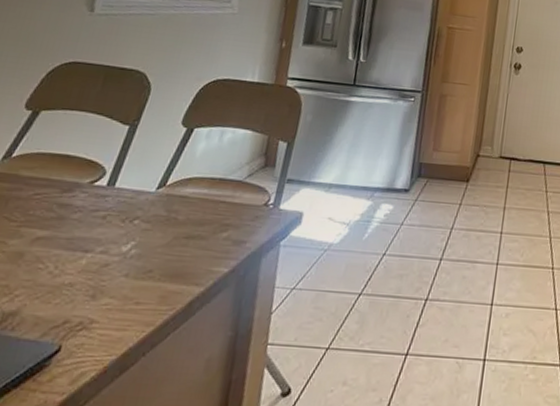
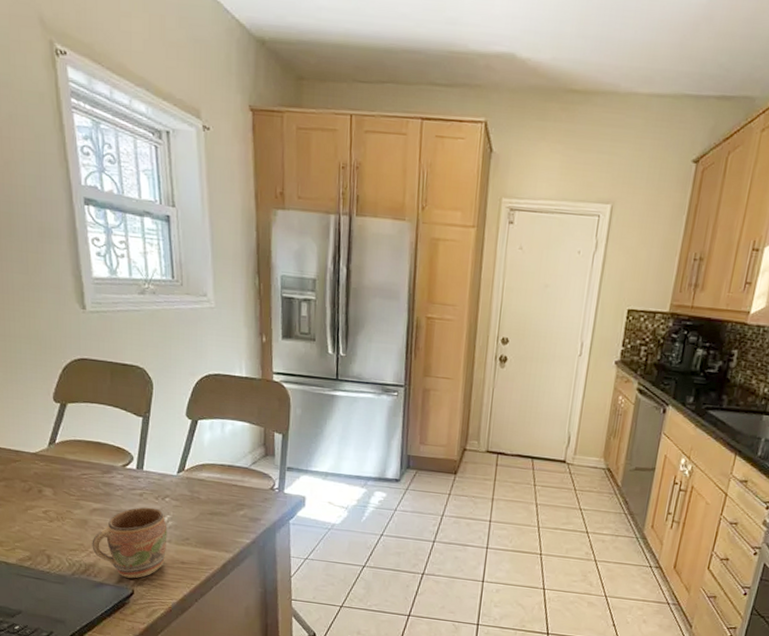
mug: none [19,232,128,329] -> present [92,507,167,579]

